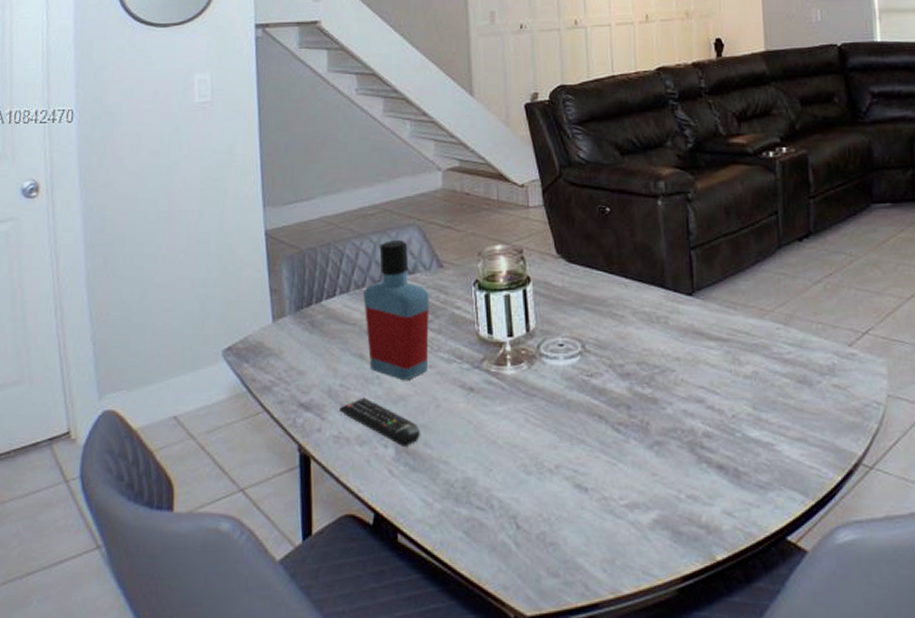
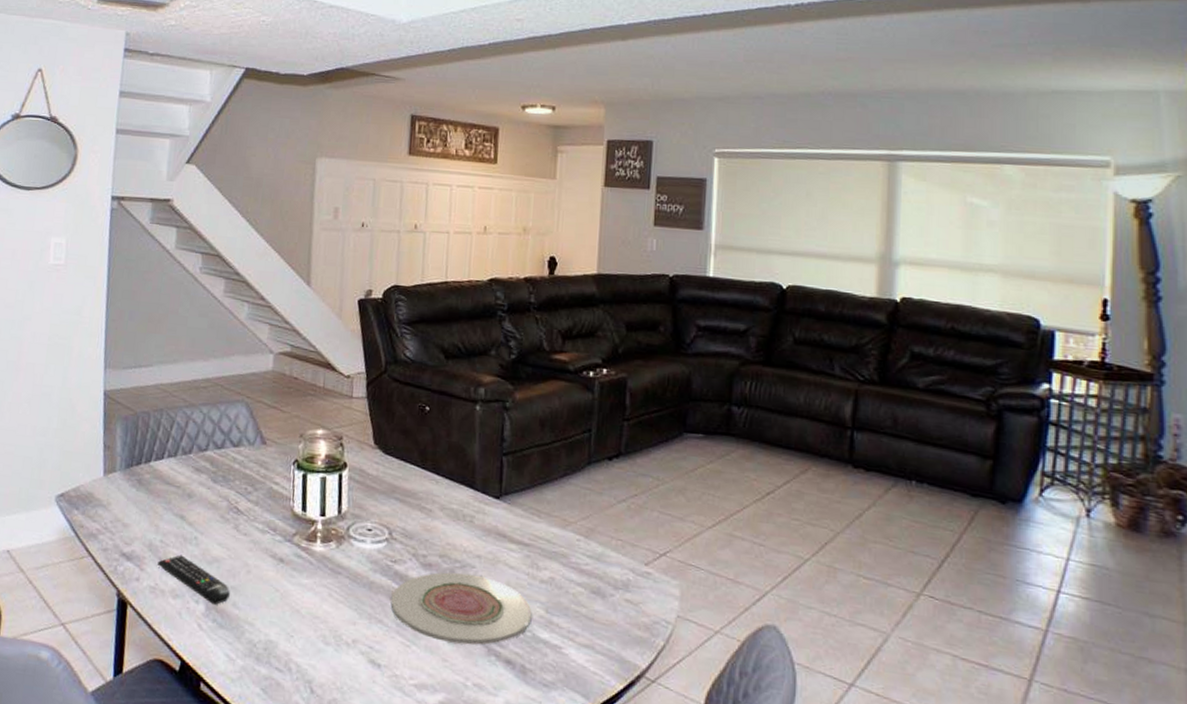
bottle: present [362,240,429,380] -> none [189,413,251,544]
plate: none [591,378,740,455] -> present [390,572,532,645]

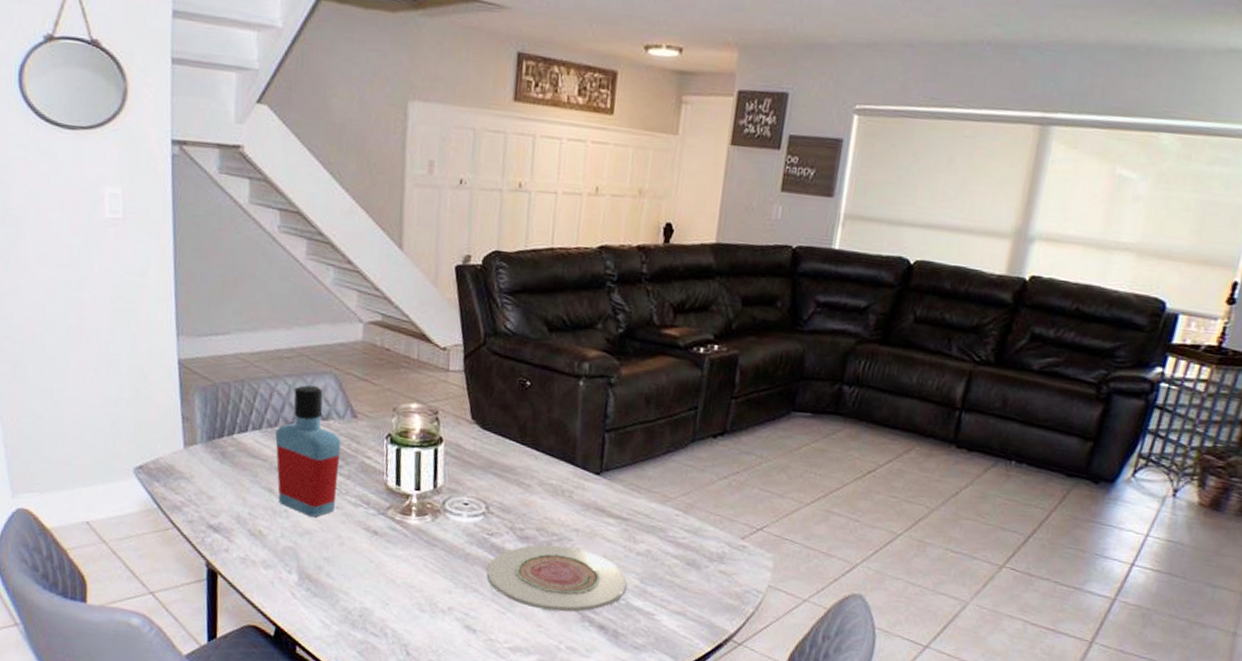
remote control: present [157,555,230,605] -> none [247,527,323,575]
bottle: none [189,413,251,544] -> present [275,385,341,517]

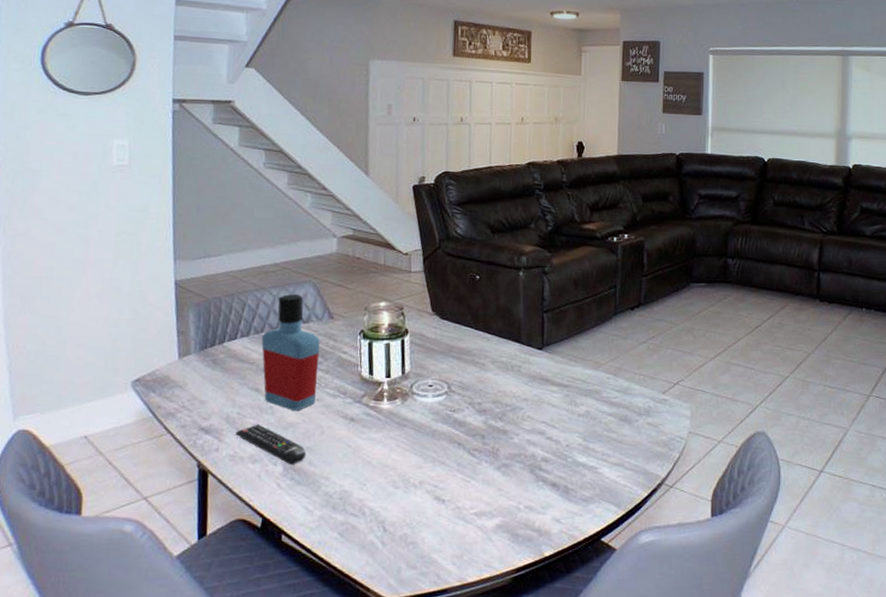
remote control: none [247,527,323,575] -> present [236,424,306,465]
plate: present [486,545,627,612] -> none [451,415,572,475]

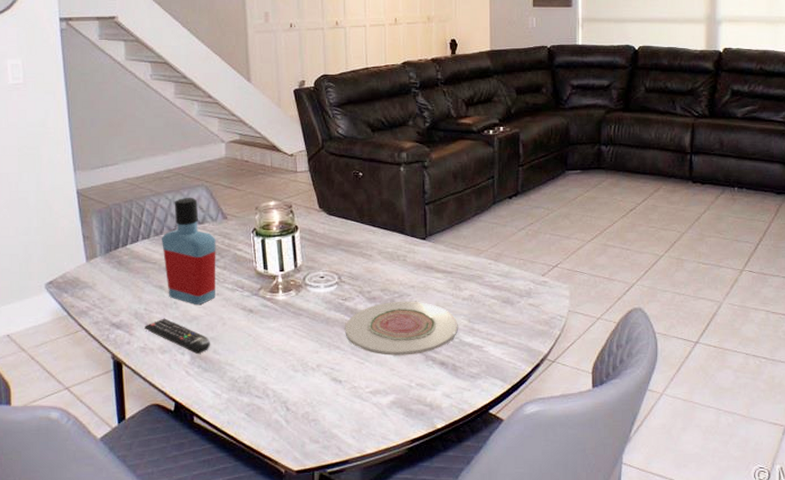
plate: none [451,415,572,475] -> present [345,301,458,356]

